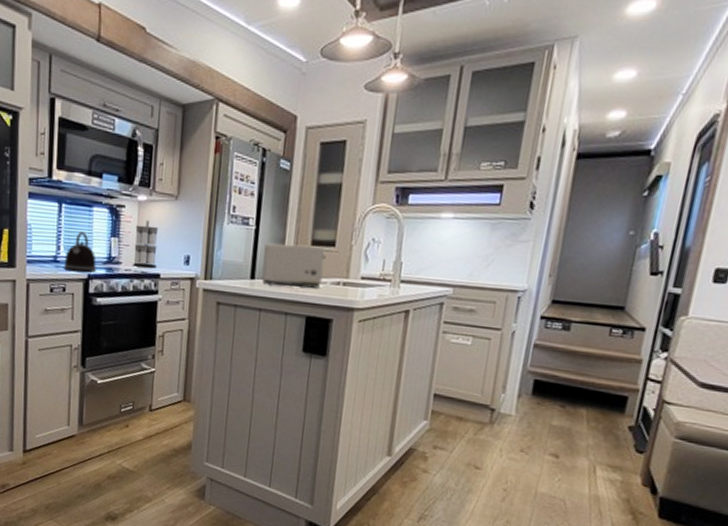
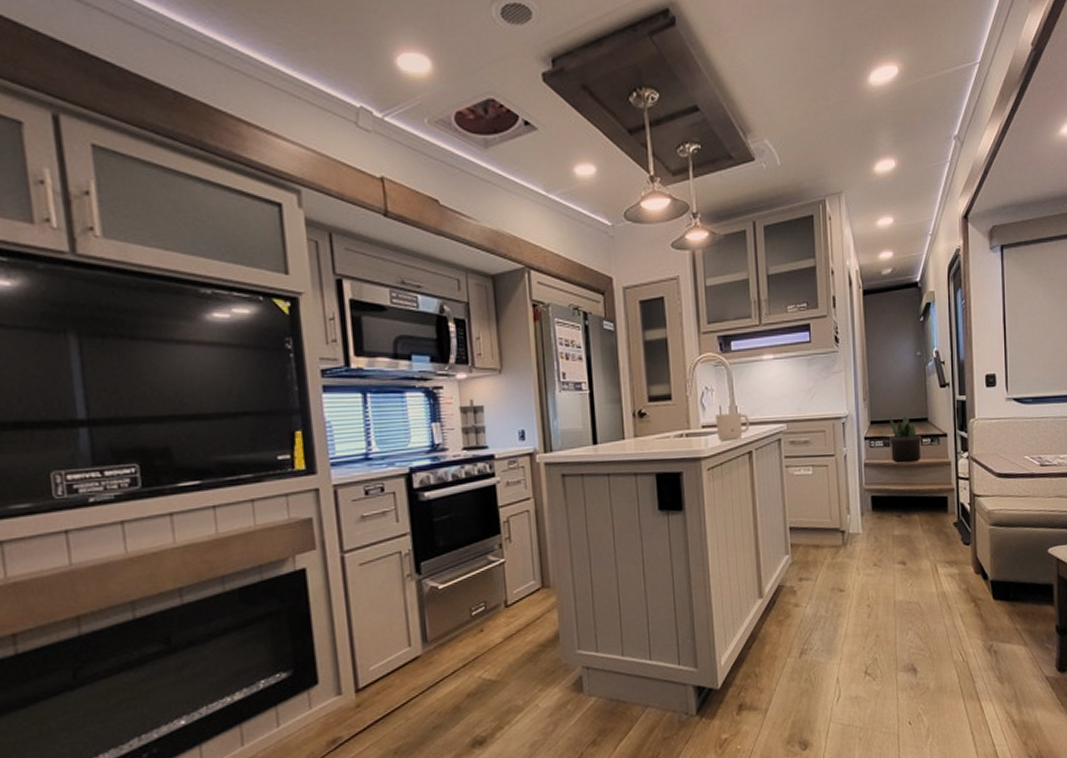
kettle: present [64,232,96,272] -> none [378,421,418,468]
toaster: present [260,243,326,288] -> none [601,402,665,448]
mug: none [375,267,414,296] -> present [715,412,750,440]
planter: none [568,299,613,353] -> present [889,416,922,463]

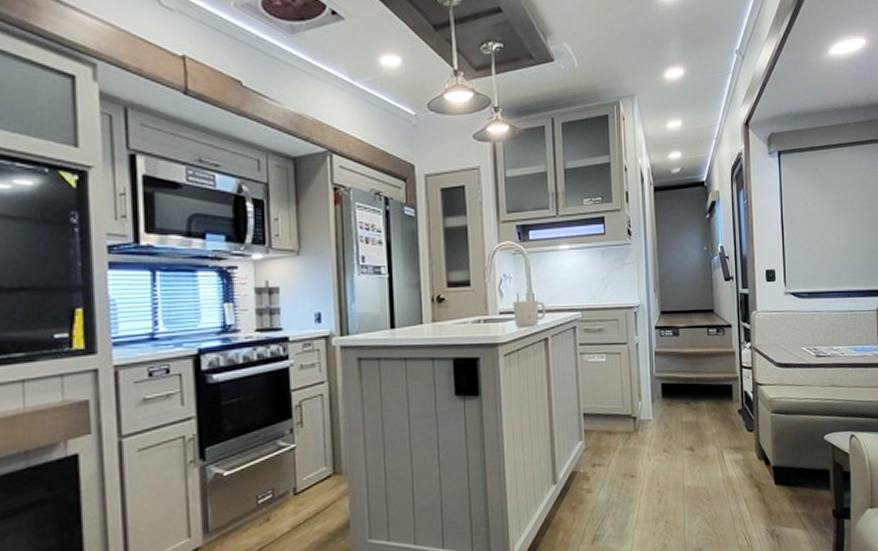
planter: present [889,416,922,463] -> none [678,307,709,352]

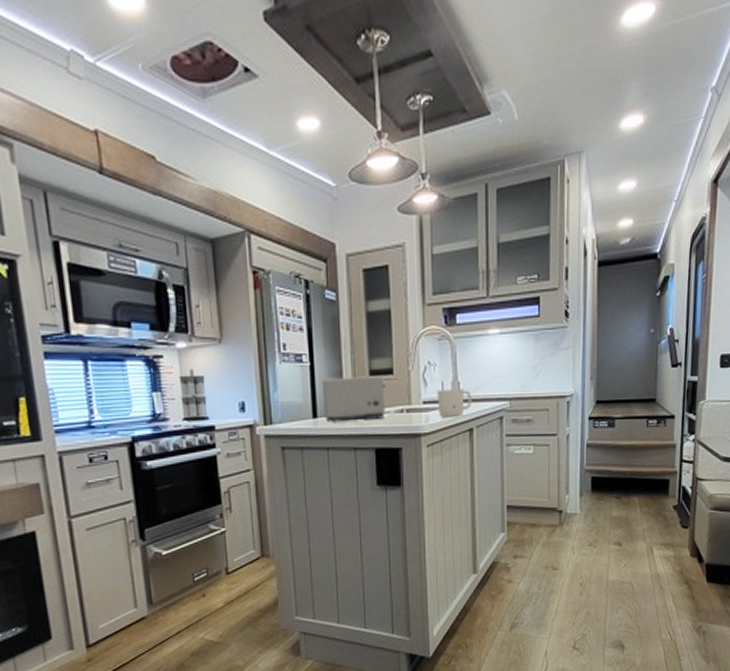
toaster: none [399,287,463,333] -> present [321,376,386,422]

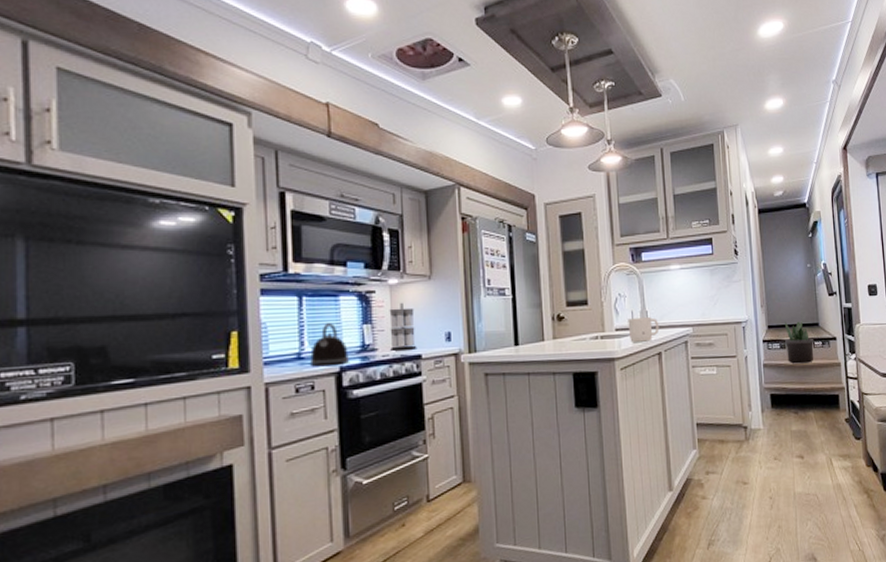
kettle: none [100,390,140,436] -> present [310,323,349,367]
toaster: present [321,376,386,422] -> none [522,307,582,349]
planter: none [614,396,649,444] -> present [784,321,814,364]

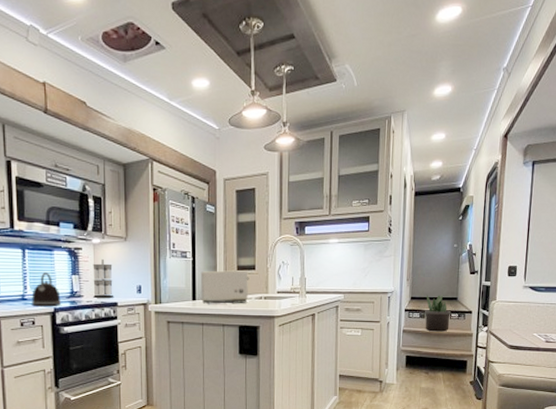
toaster: none [522,307,582,349] -> present [200,270,249,304]
mug: present [628,316,660,342] -> none [288,282,315,304]

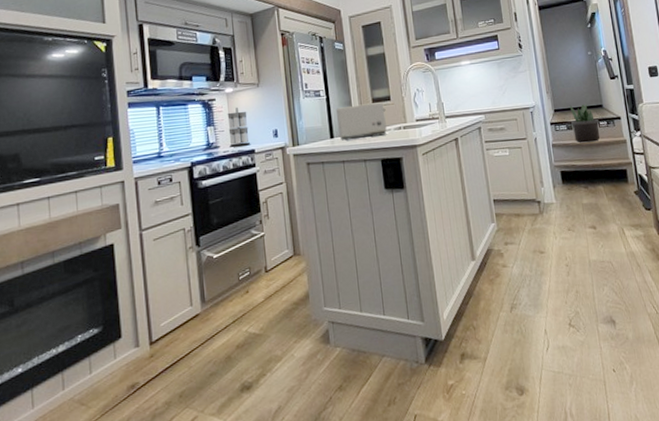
kettle: present [31,272,61,307] -> none [168,127,198,163]

